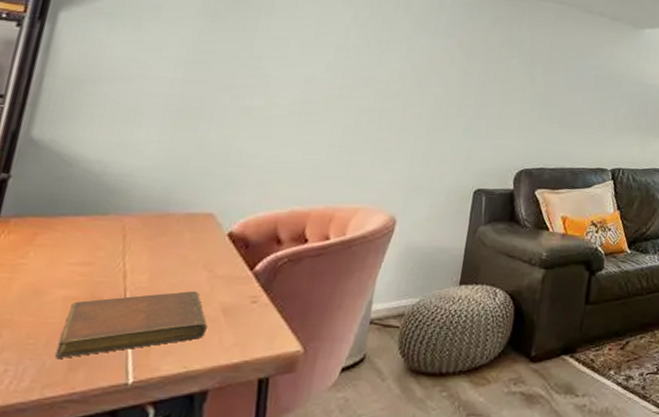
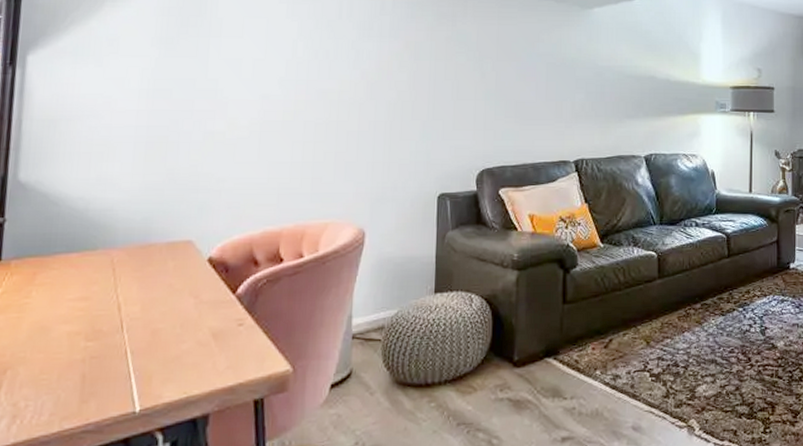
notebook: present [55,291,207,358] -> none [67,318,200,391]

